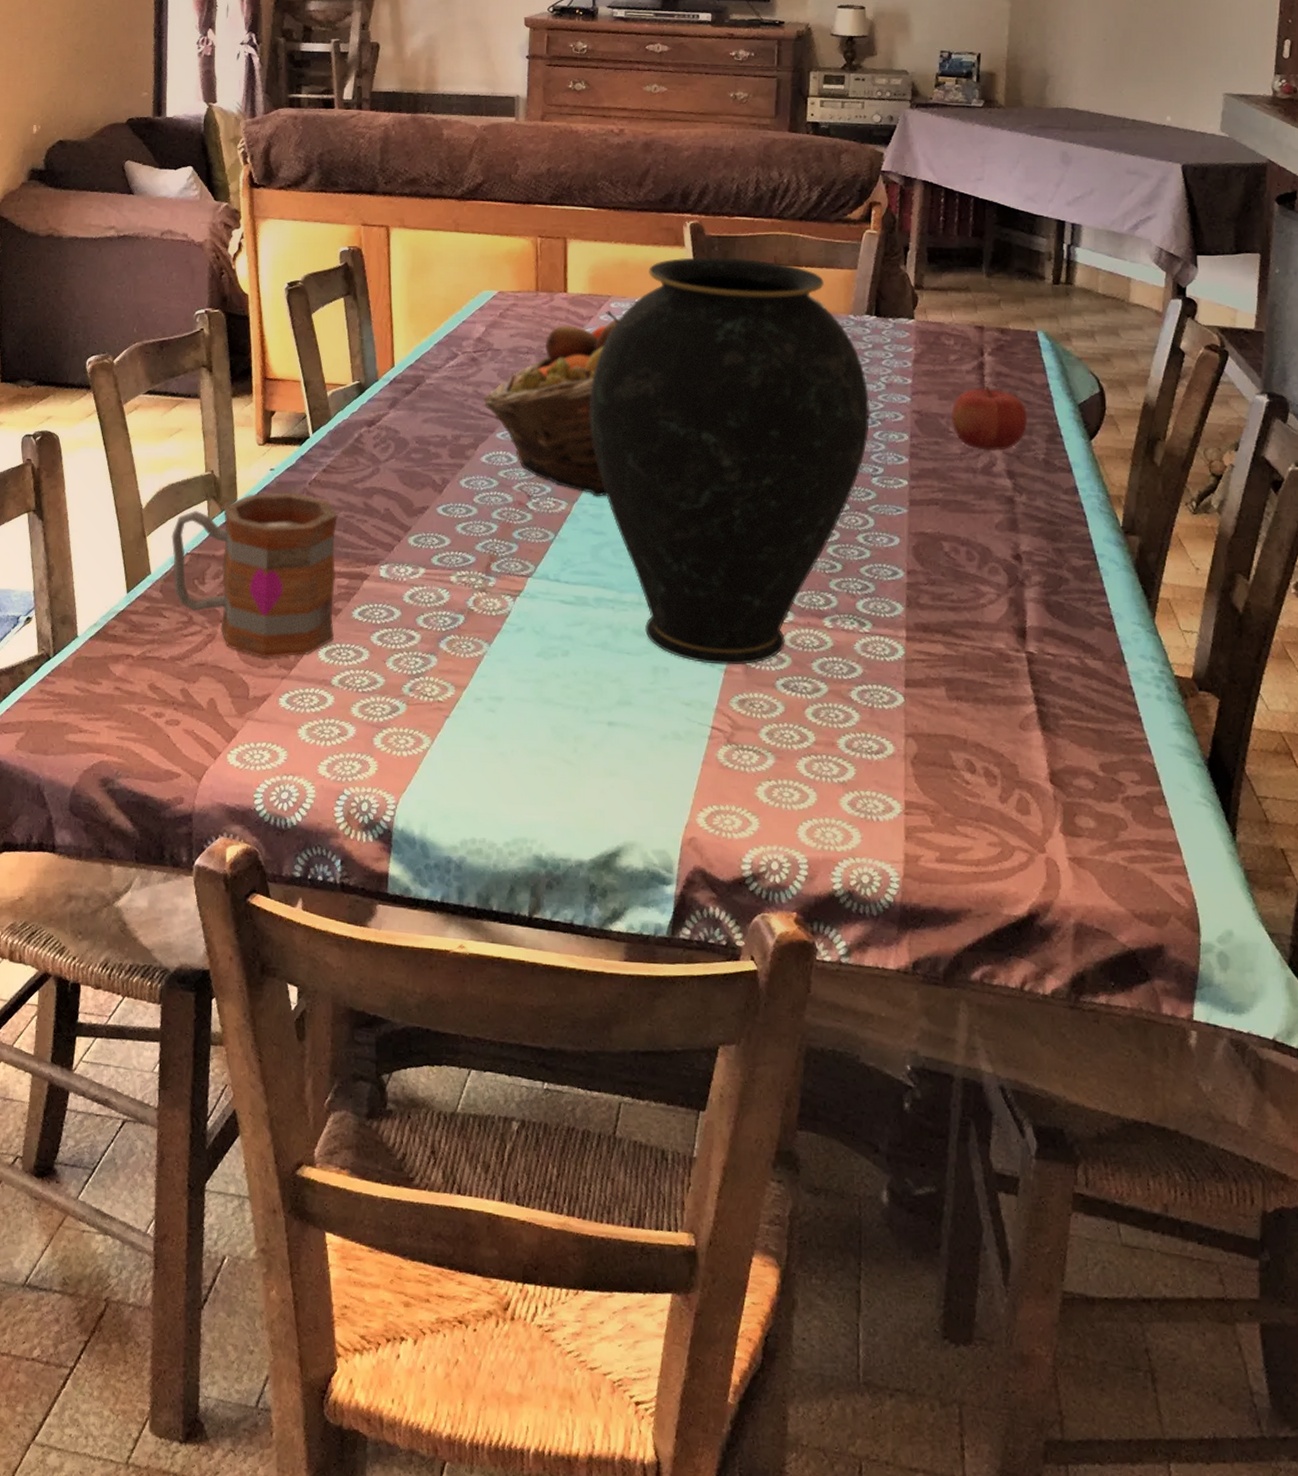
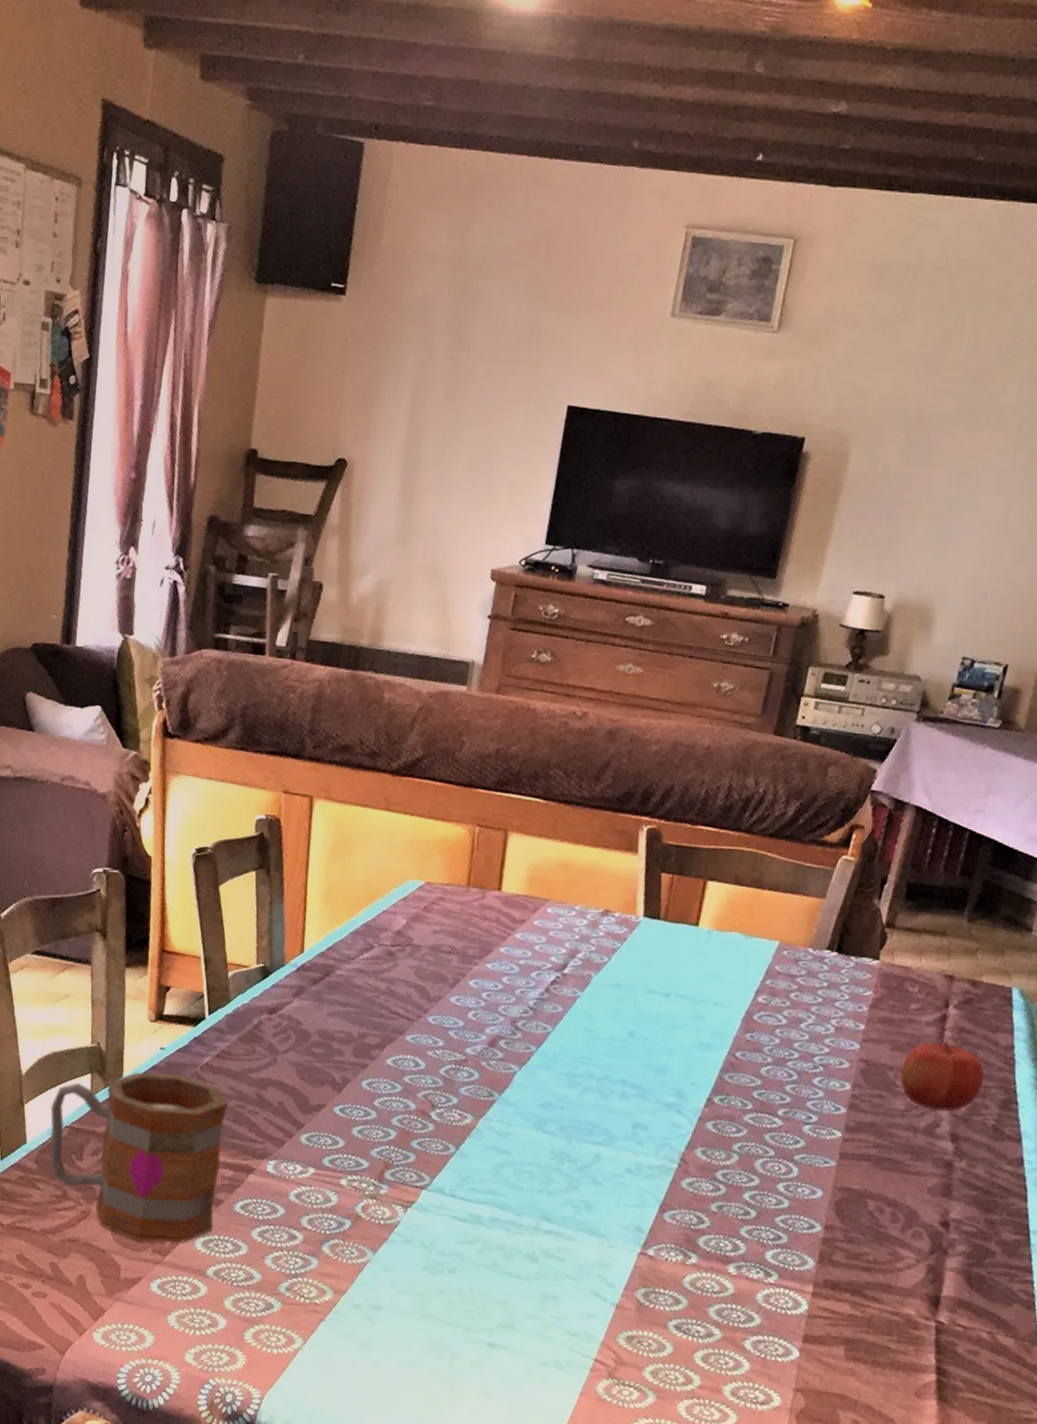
fruit basket: present [483,294,828,497] -> none [396,916,786,1115]
vase: present [590,257,871,665] -> none [508,865,816,1302]

